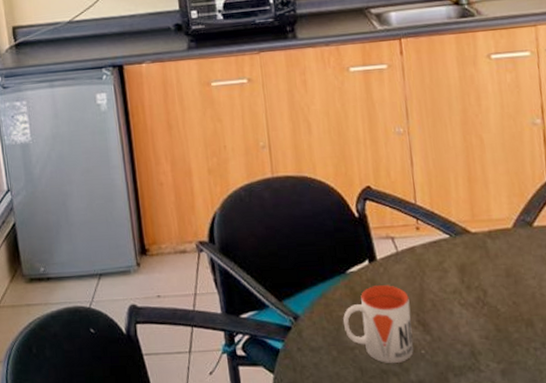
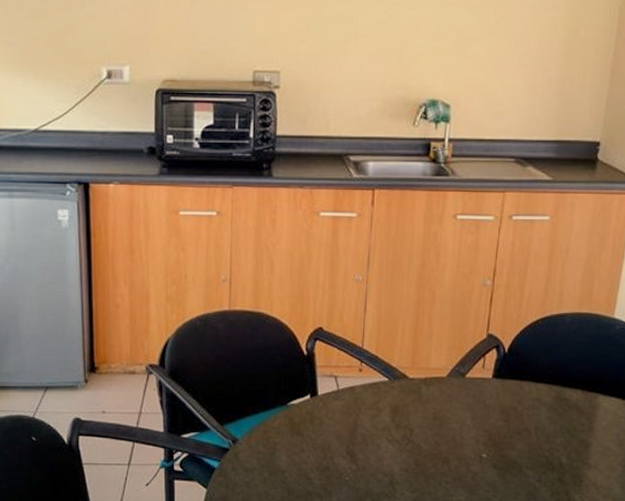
mug: present [343,285,414,364] -> none [278,418,342,487]

